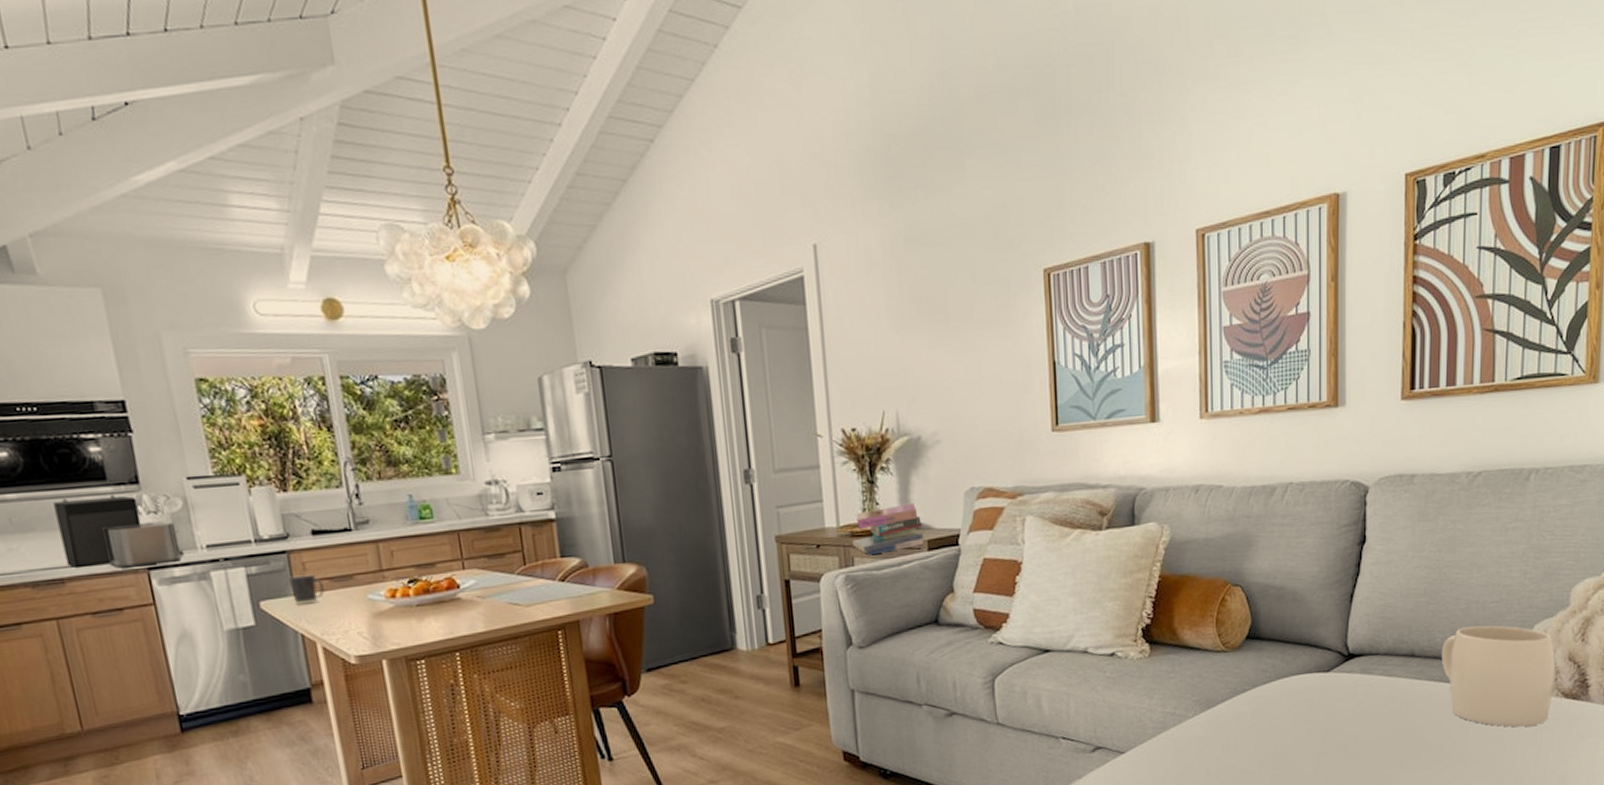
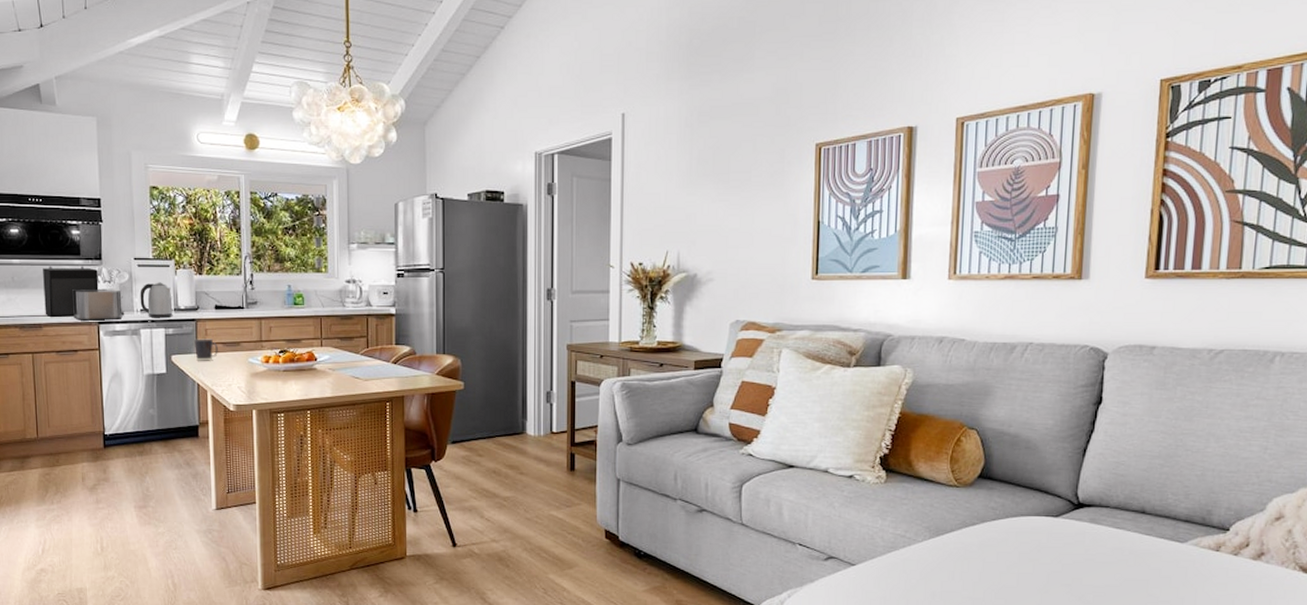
kettle: none [202,506,254,555] -> present [140,282,173,318]
books: present [852,503,925,556] -> none [630,329,692,369]
mug: present [1442,625,1556,727] -> none [1173,492,1295,594]

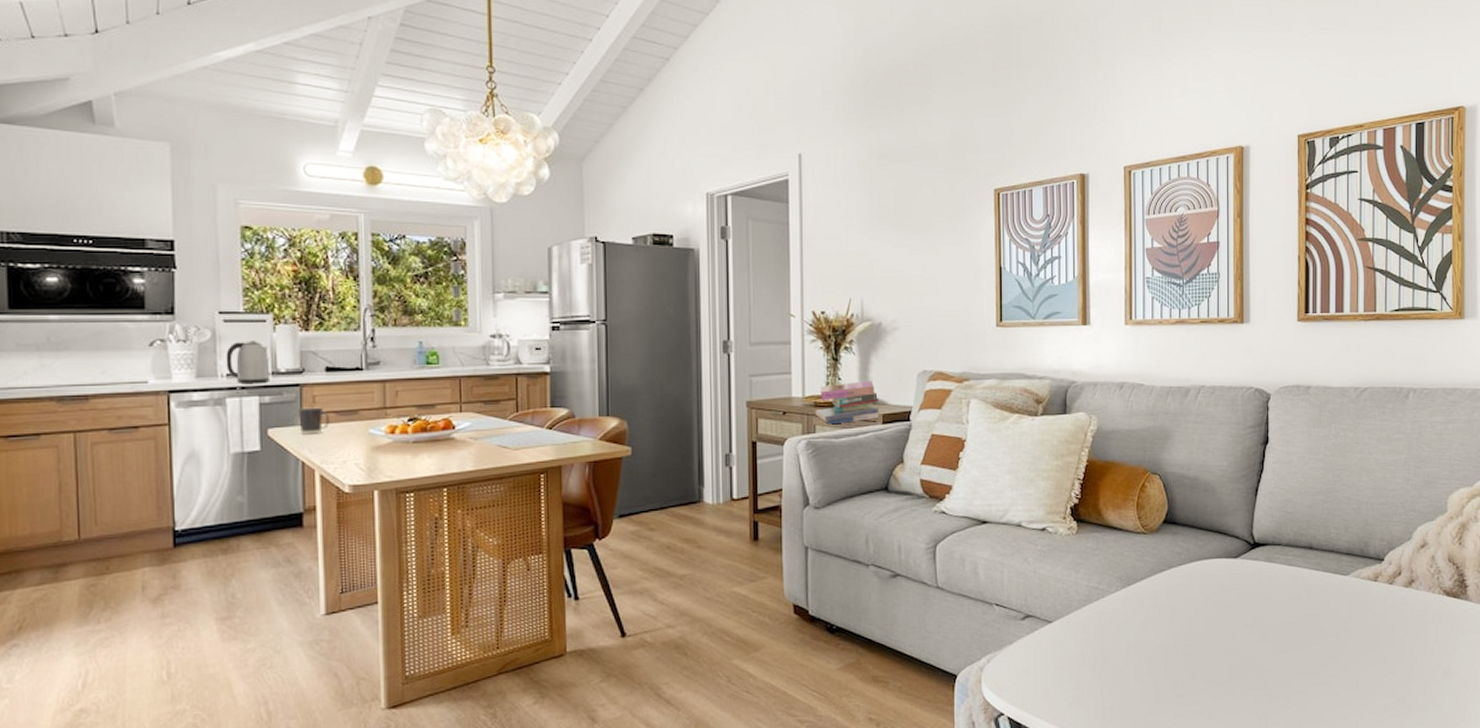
speaker: present [43,266,99,318] -> none [92,322,170,387]
toaster: present [72,288,125,322] -> none [133,349,205,391]
books: none [630,329,692,369] -> present [815,381,880,425]

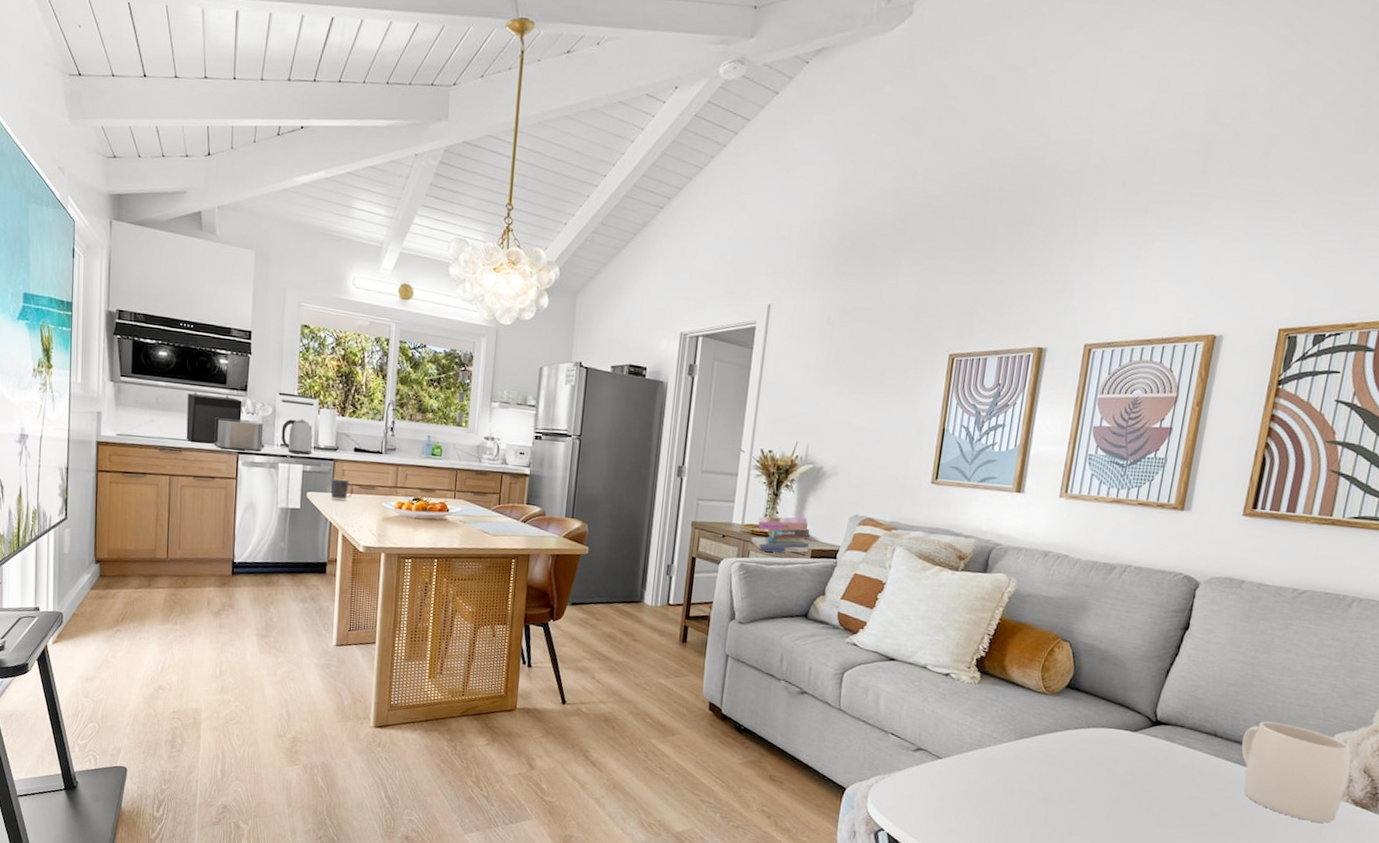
speaker: none [92,322,170,387] -> present [186,392,242,444]
toaster: none [133,349,205,391] -> present [214,417,265,452]
mug: none [1337,524,1437,620] -> present [1241,721,1351,823]

